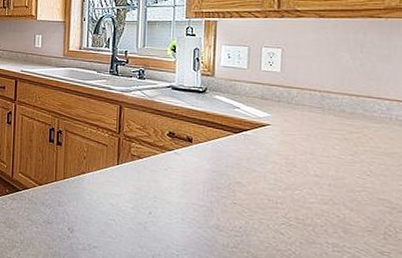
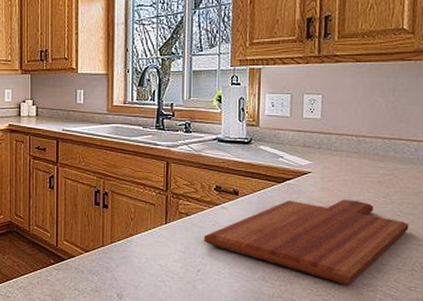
cutting board: none [155,150,381,243] -> present [203,199,409,285]

